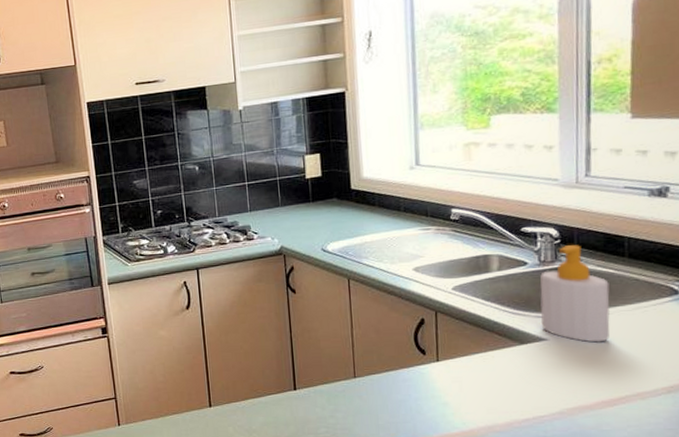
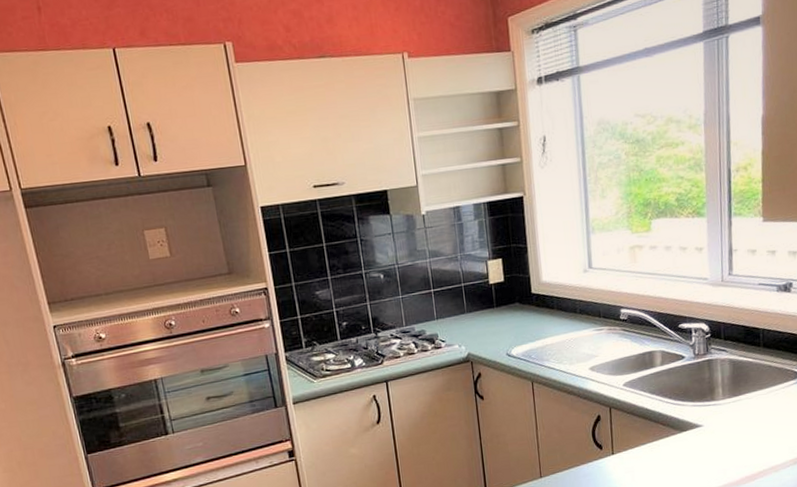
soap bottle: present [540,245,610,343] -> none [695,338,751,425]

